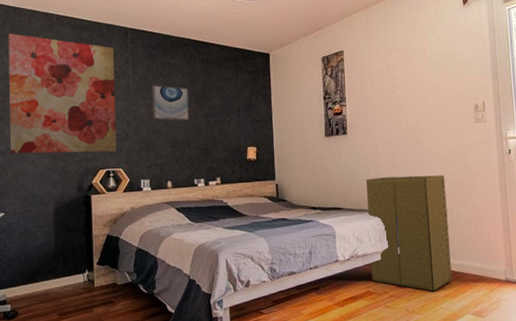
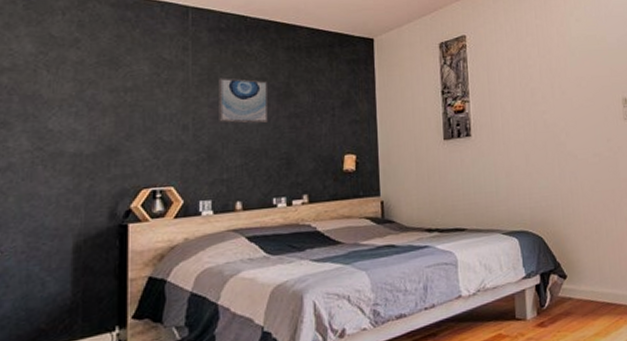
wall art: present [8,33,117,154] -> none [12,12,169,171]
laundry hamper: present [365,175,452,293] -> none [494,183,603,331]

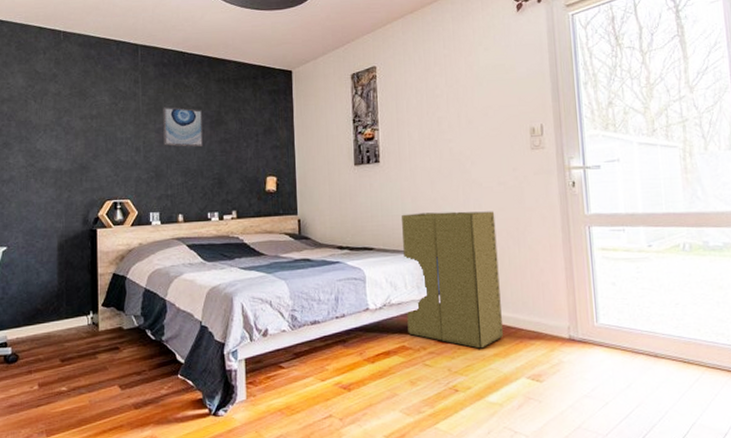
laundry hamper: none [494,183,603,331] -> present [401,211,503,350]

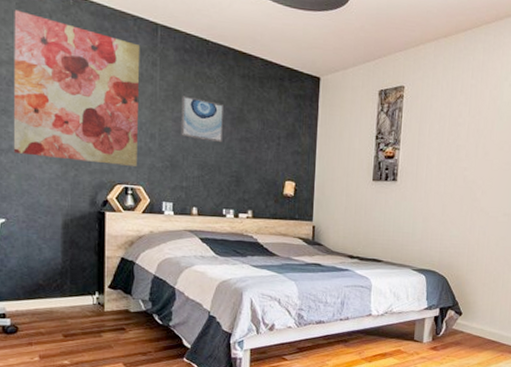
wall art: none [13,52,124,183] -> present [13,10,141,166]
laundry hamper: present [401,211,503,350] -> none [405,232,496,359]

